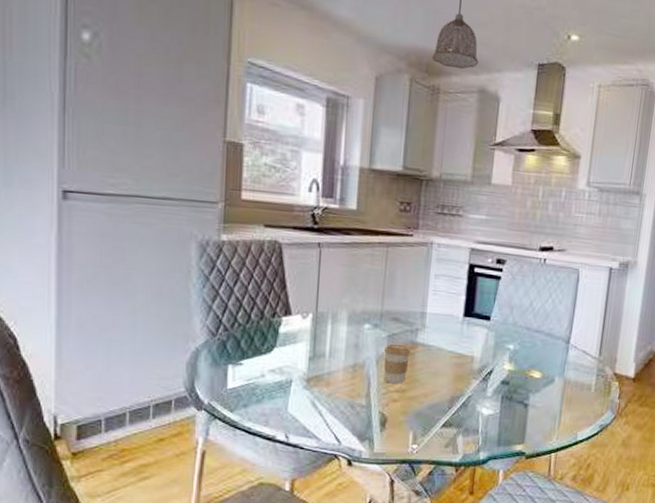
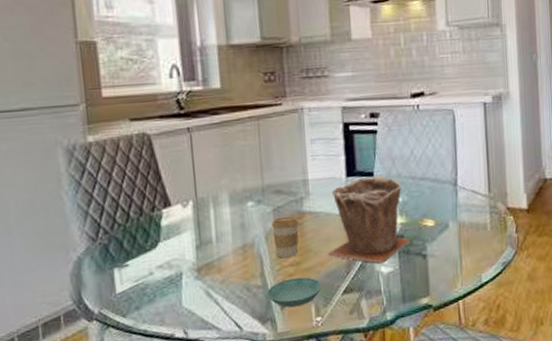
saucer: none [369,404,423,432] -> present [266,277,322,308]
plant pot: none [433,320,516,405] -> present [328,176,411,264]

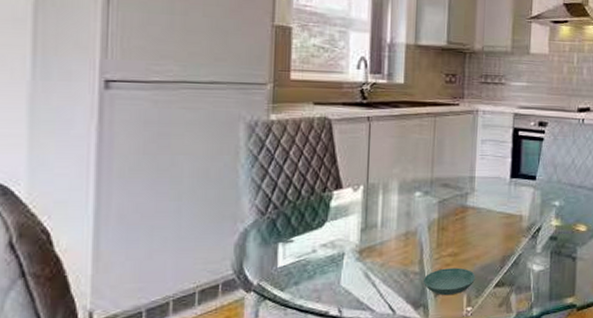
coffee cup: present [271,216,300,258] -> none [435,209,462,248]
plant pot: present [328,176,411,264] -> none [485,180,563,262]

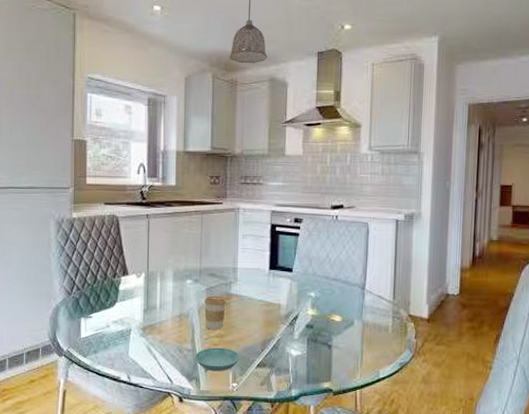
coffee cup: none [435,209,462,248] -> present [203,295,227,330]

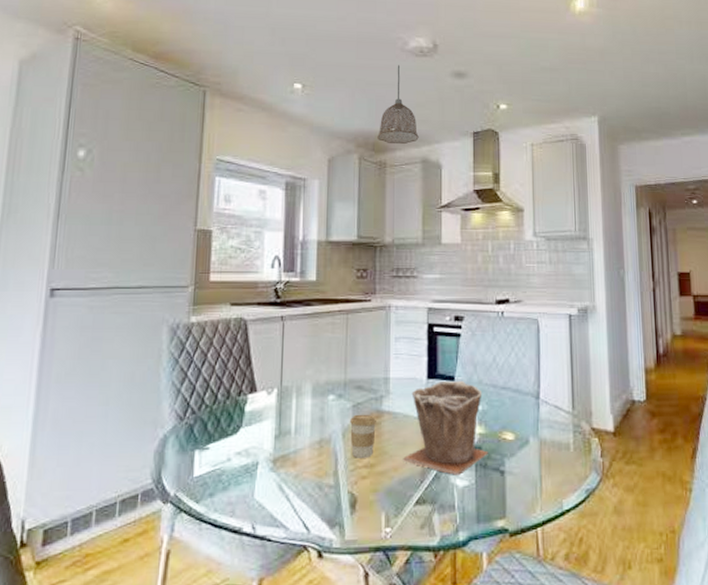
saucer: present [194,347,240,372] -> none [338,481,395,514]
plant pot: none [247,272,319,347] -> present [403,381,489,475]

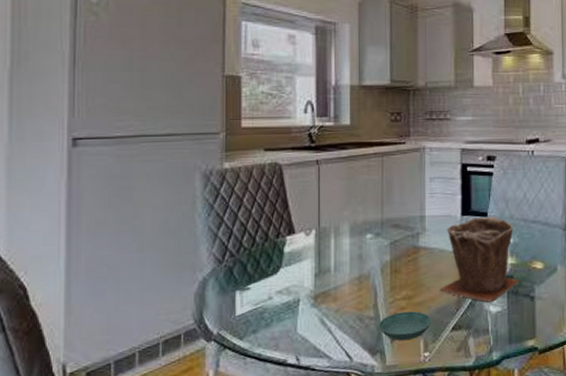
saucer: none [338,481,395,514] -> present [378,311,432,341]
coffee cup: present [349,414,378,458] -> none [387,250,414,291]

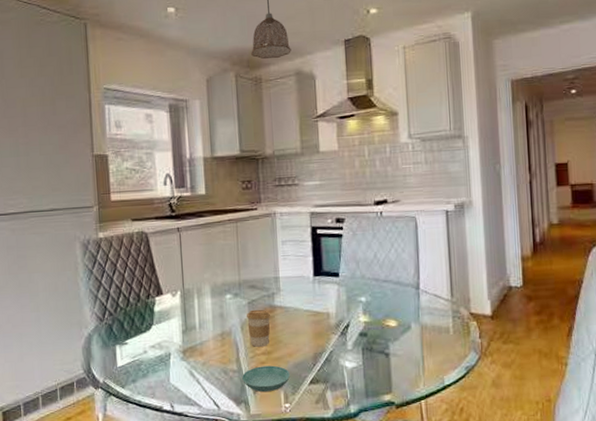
coffee cup: none [387,250,414,291] -> present [246,309,271,347]
plant pot: present [439,217,520,303] -> none [296,277,374,358]

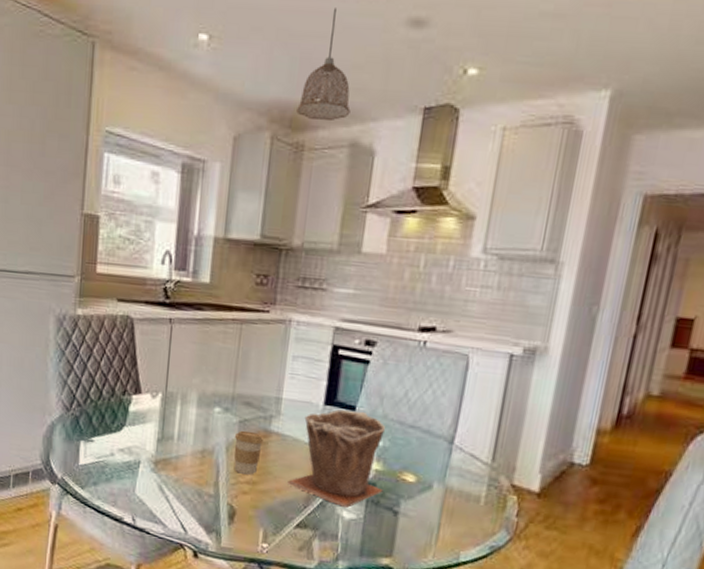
saucer: present [241,365,291,393] -> none [217,495,275,527]
plant pot: none [296,277,374,358] -> present [287,409,386,508]

